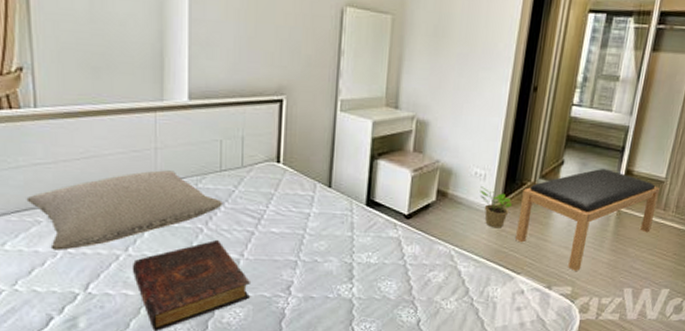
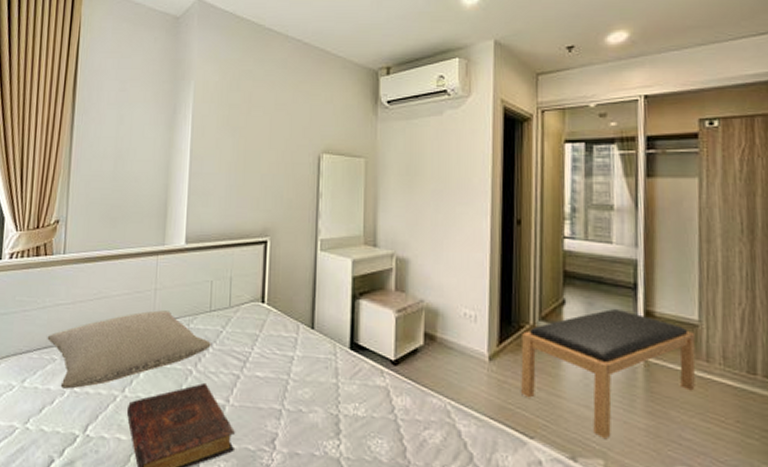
potted plant: present [480,187,512,228] -> none [472,329,511,379]

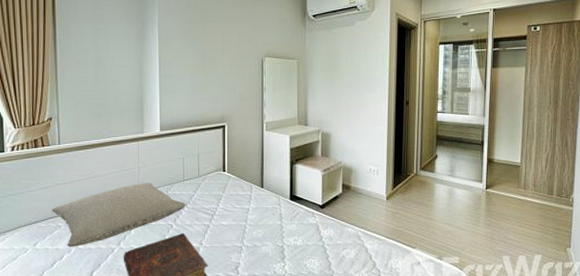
bench: present [521,309,696,438] -> none [407,159,517,243]

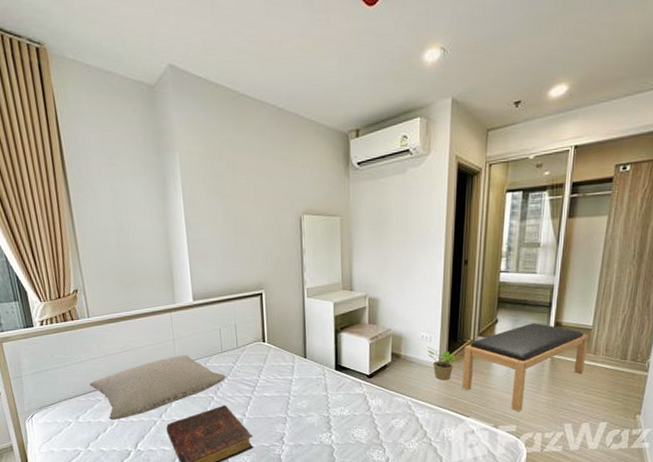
potted plant: none [375,179,401,212] -> present [427,347,456,380]
bench: none [407,159,517,243] -> present [462,323,588,411]

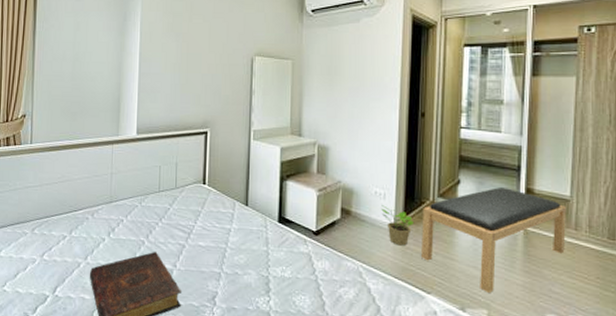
pillow: present [89,355,226,420] -> none [19,191,160,258]

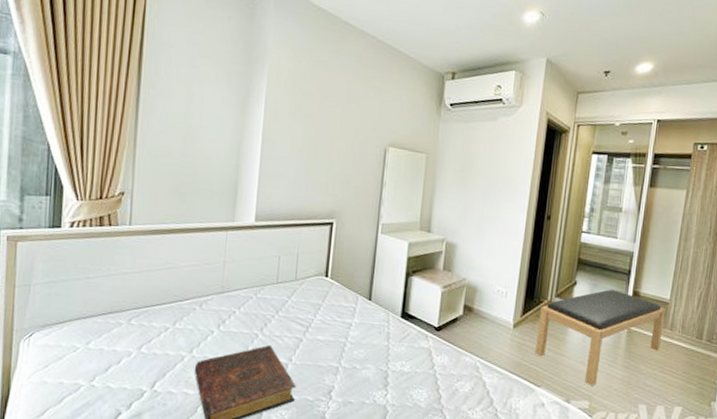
potted plant: present [381,205,413,246] -> none [502,303,531,342]

